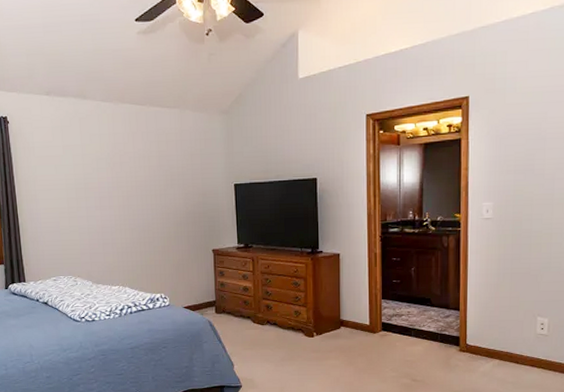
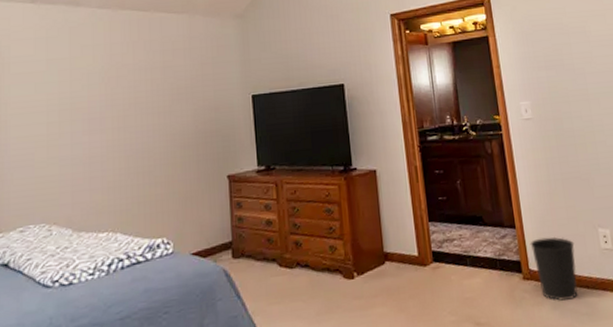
wastebasket: none [470,320,512,370] -> present [530,236,578,301]

